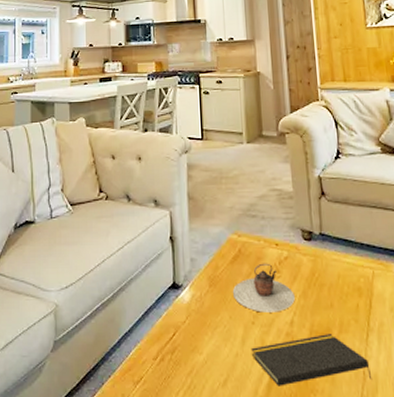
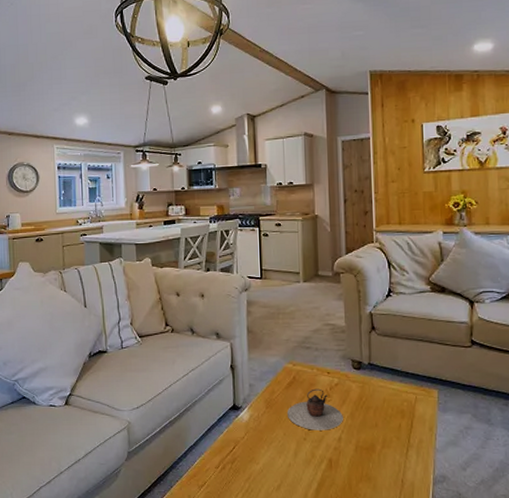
notepad: present [251,334,373,386] -> none [302,449,410,491]

